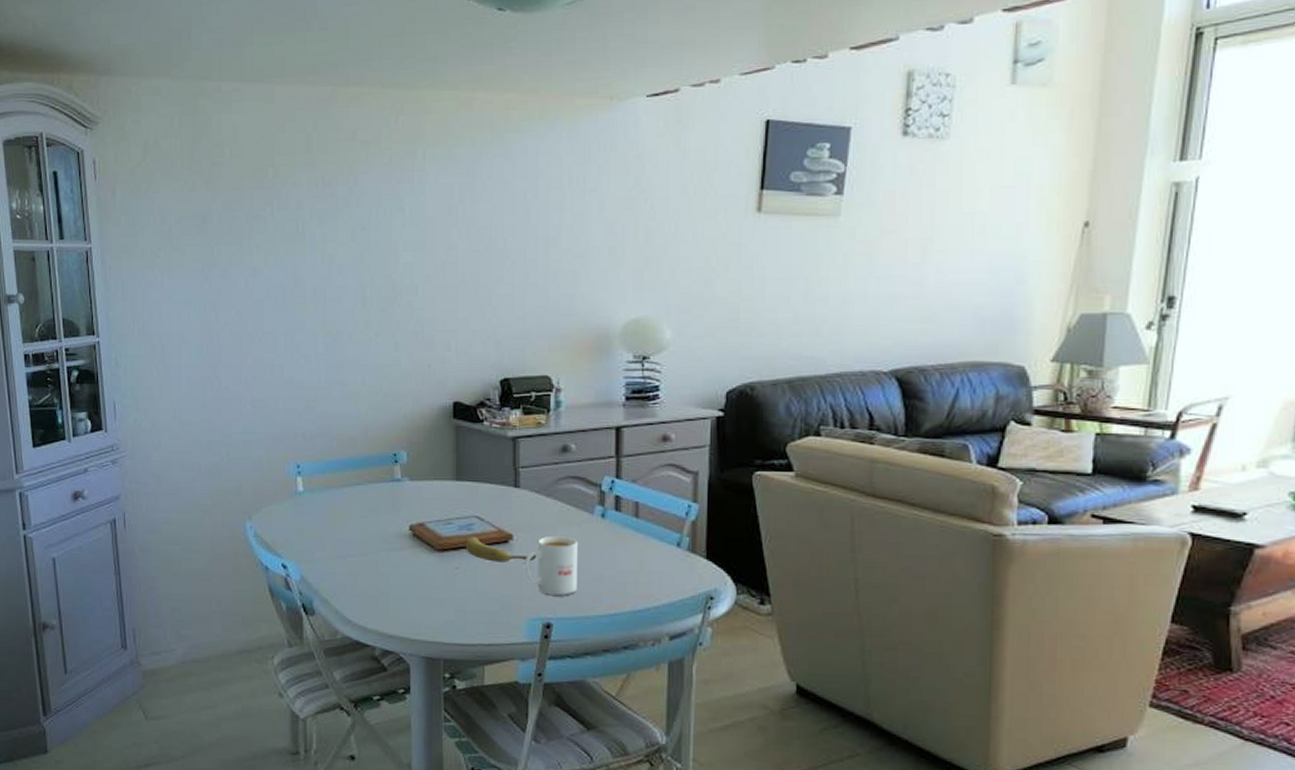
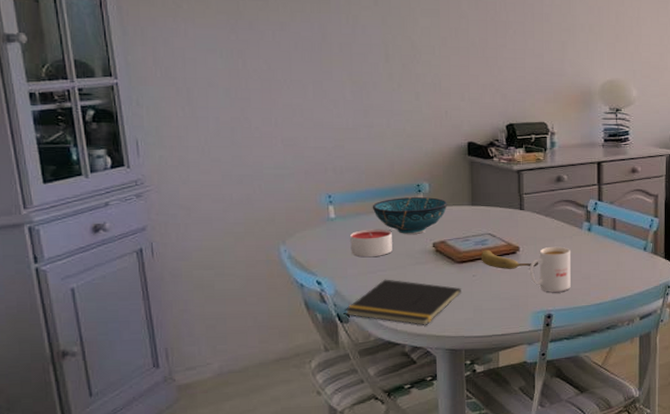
notepad: none [310,566,441,625] -> present [345,279,461,325]
candle: none [319,505,364,540] -> present [350,229,392,258]
decorative bowl: none [343,469,428,514] -> present [372,197,448,234]

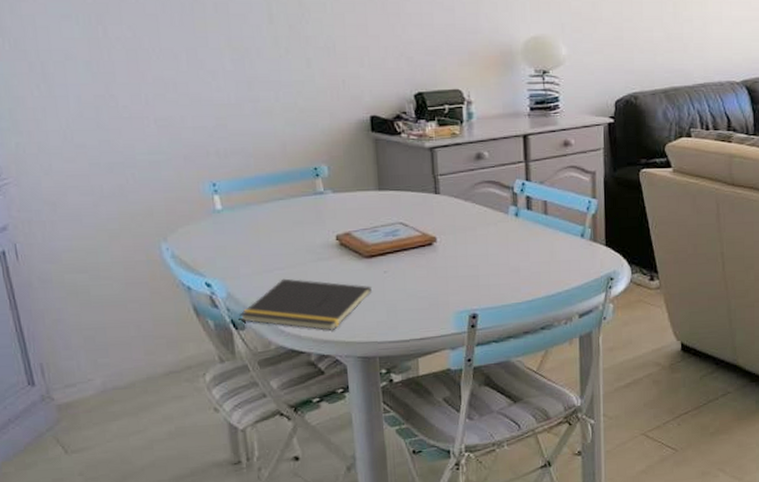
candle: present [350,229,392,258] -> none [240,220,290,255]
decorative bowl: present [372,197,448,234] -> none [263,182,351,226]
fruit: present [480,250,539,269] -> none [392,241,460,264]
mug: present [529,246,571,292] -> none [448,235,498,289]

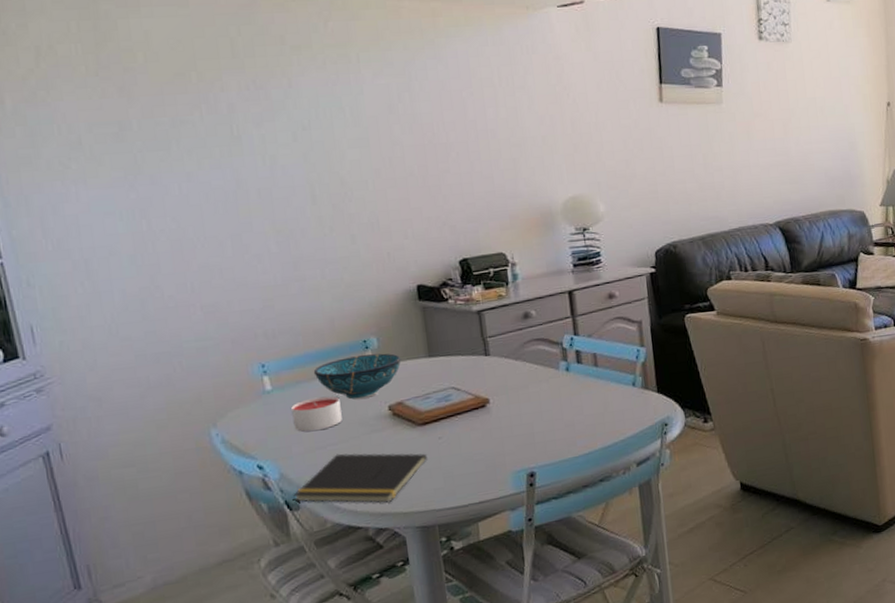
candle: none [240,220,290,255] -> present [291,396,342,432]
decorative bowl: none [263,182,351,226] -> present [313,353,402,400]

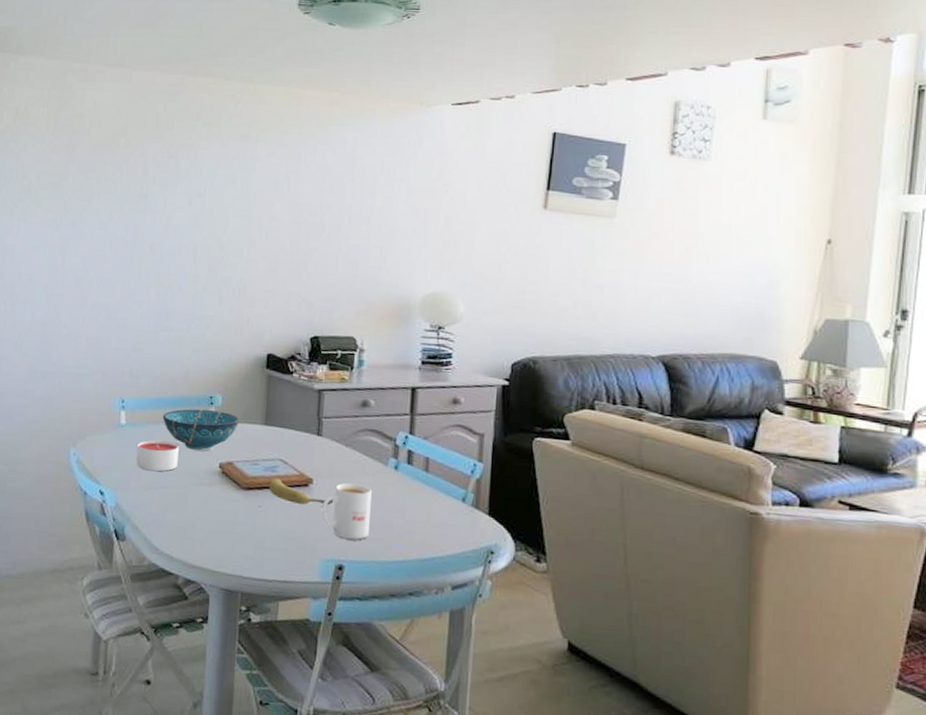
notepad: present [293,453,427,503] -> none [122,497,244,557]
fruit: none [445,406,514,427] -> present [269,477,334,506]
mug: none [503,392,553,447] -> present [321,482,372,540]

